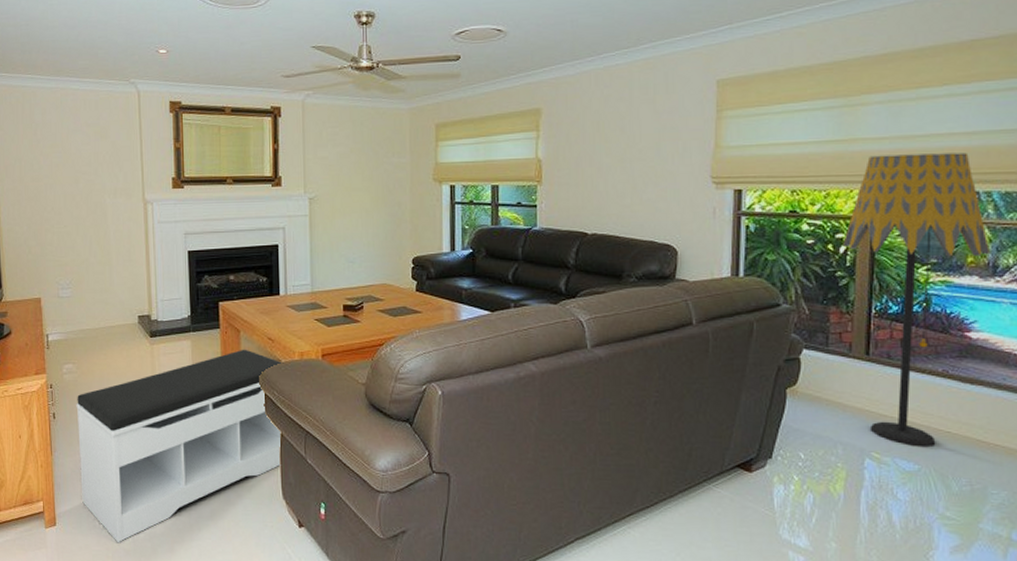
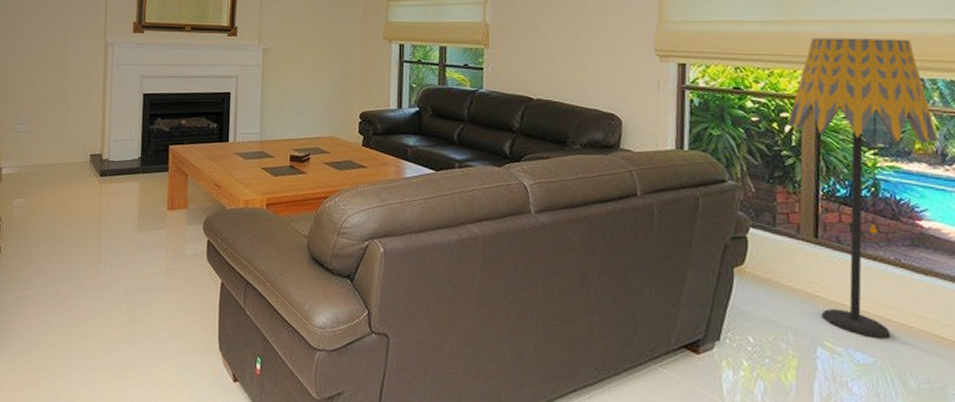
bench: present [76,349,284,543] -> none [19,193,229,386]

